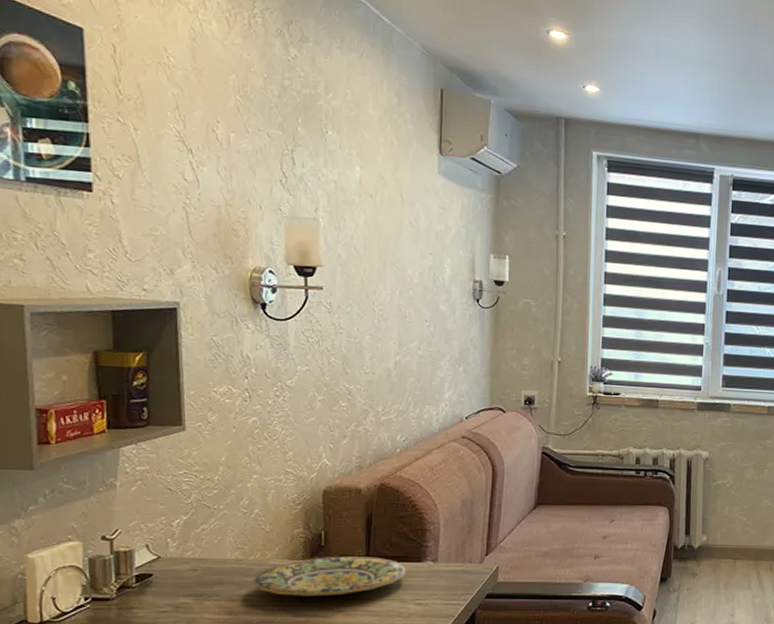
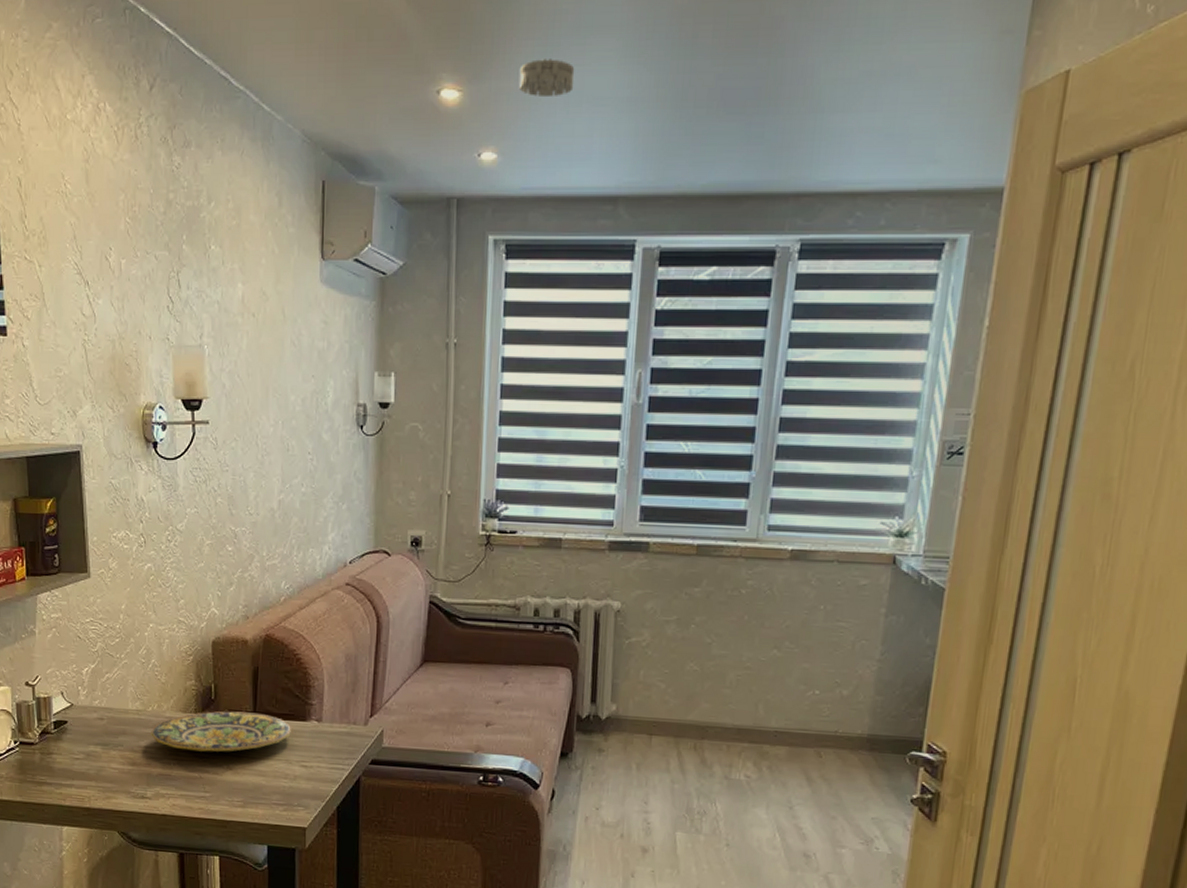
smoke detector: none [617,20,663,51] -> present [518,59,575,97]

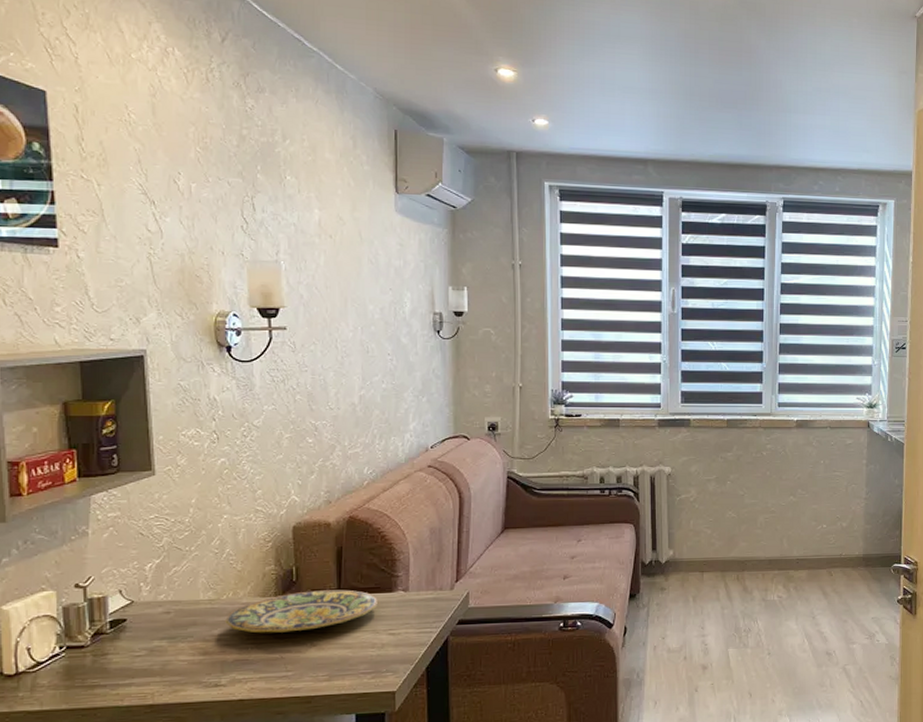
smoke detector: present [518,59,575,97] -> none [563,54,608,83]

